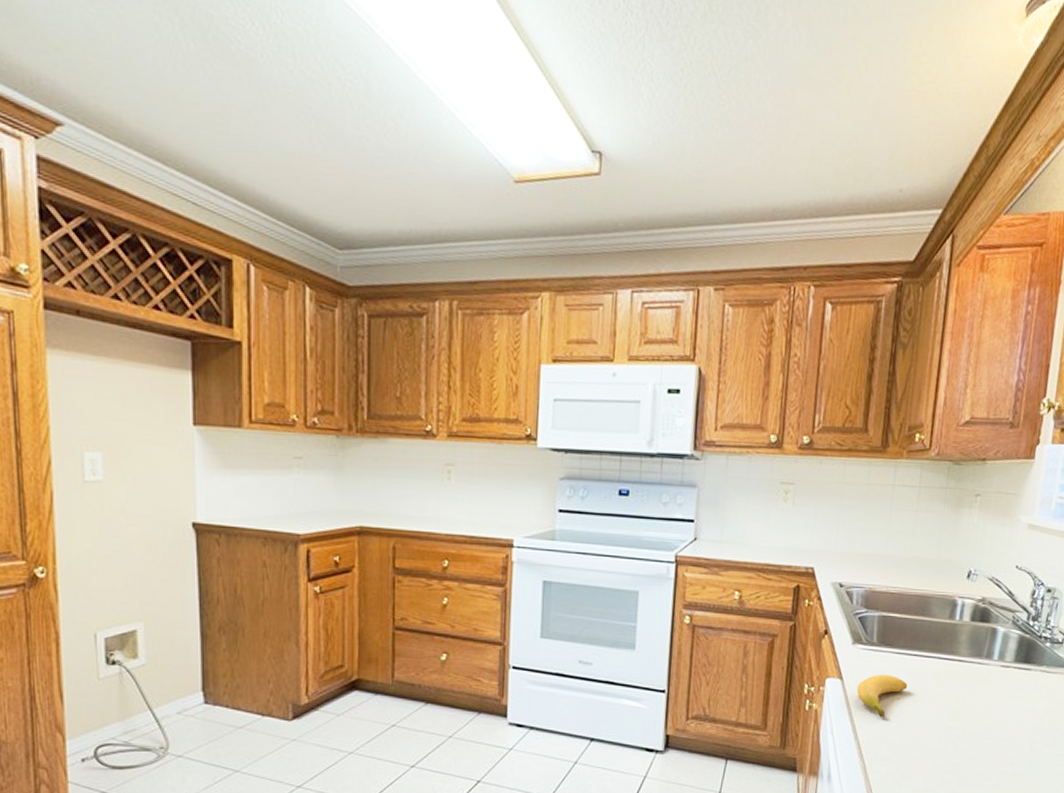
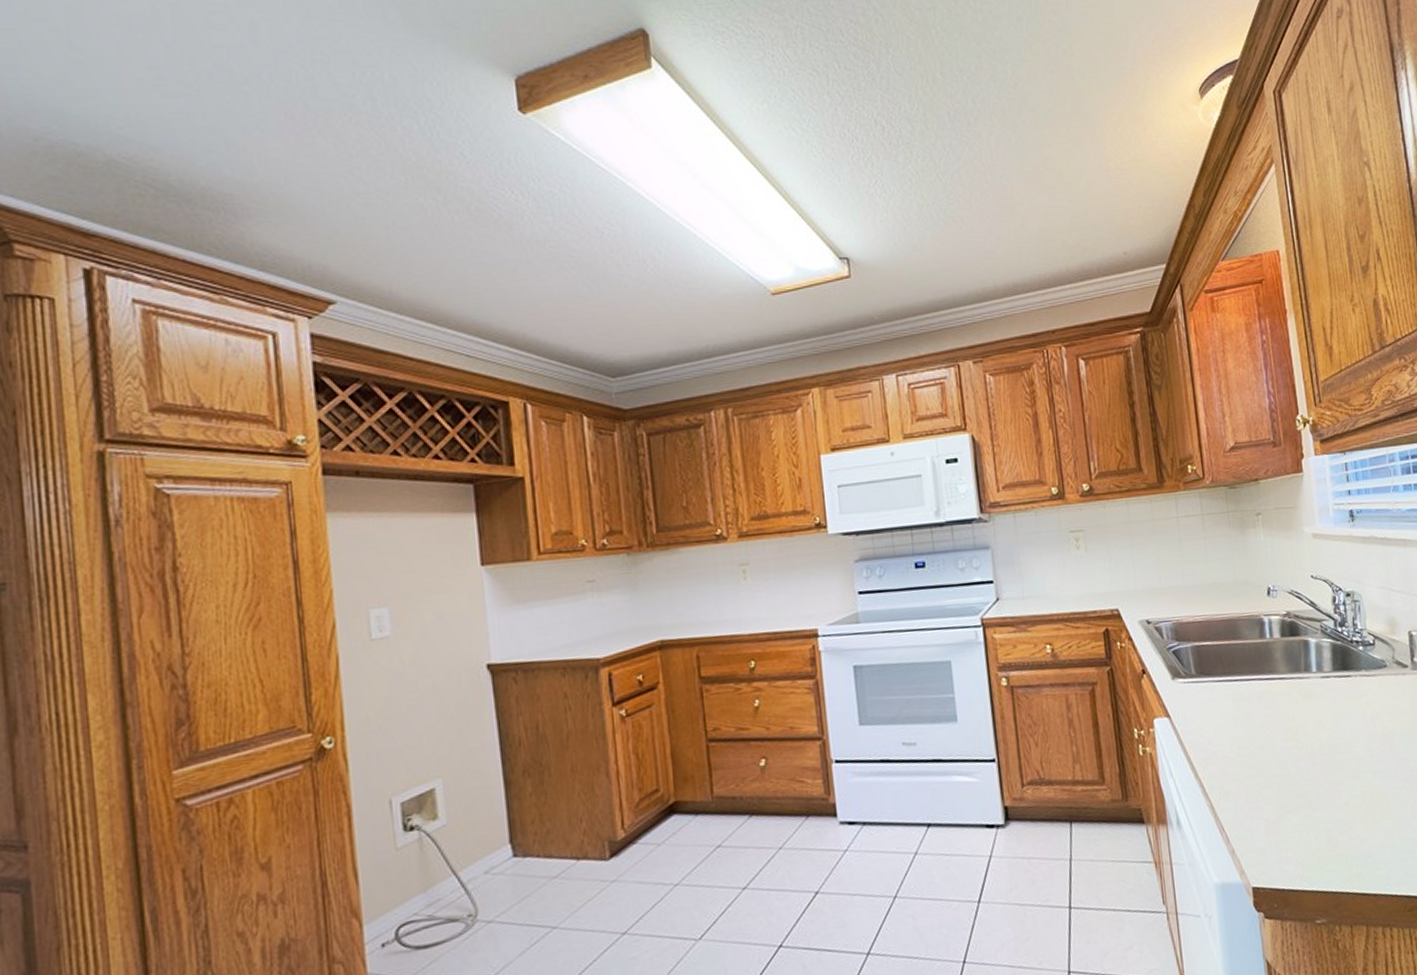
banana: present [856,674,908,717] -> none [1186,704,1236,750]

